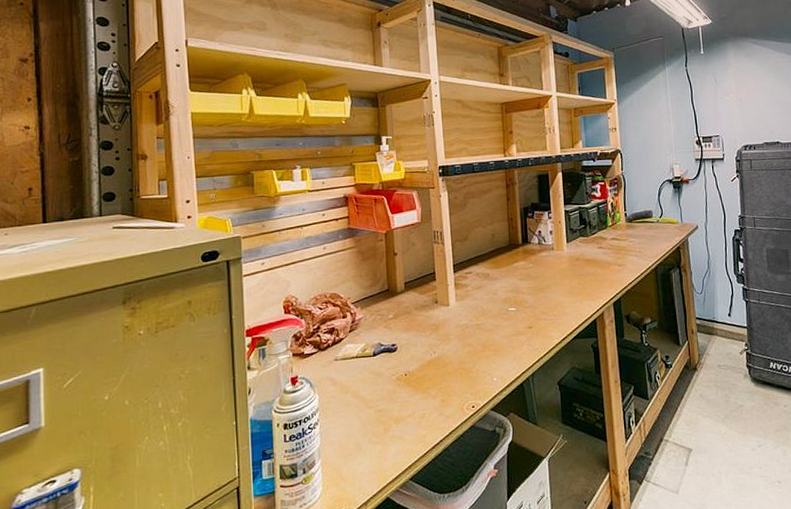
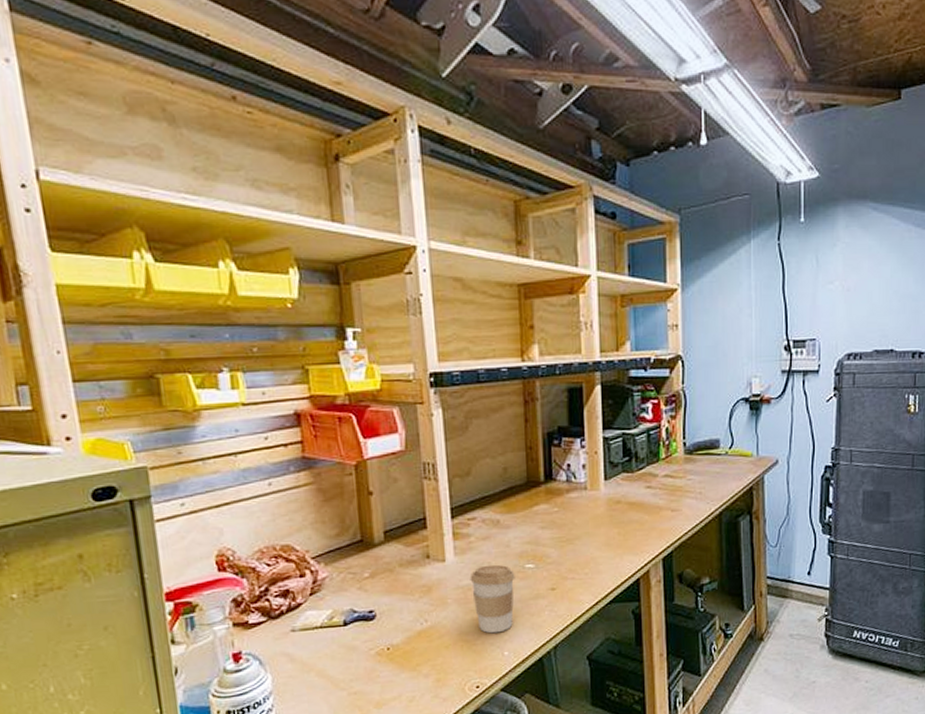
coffee cup: none [467,308,501,363] -> present [470,564,515,634]

